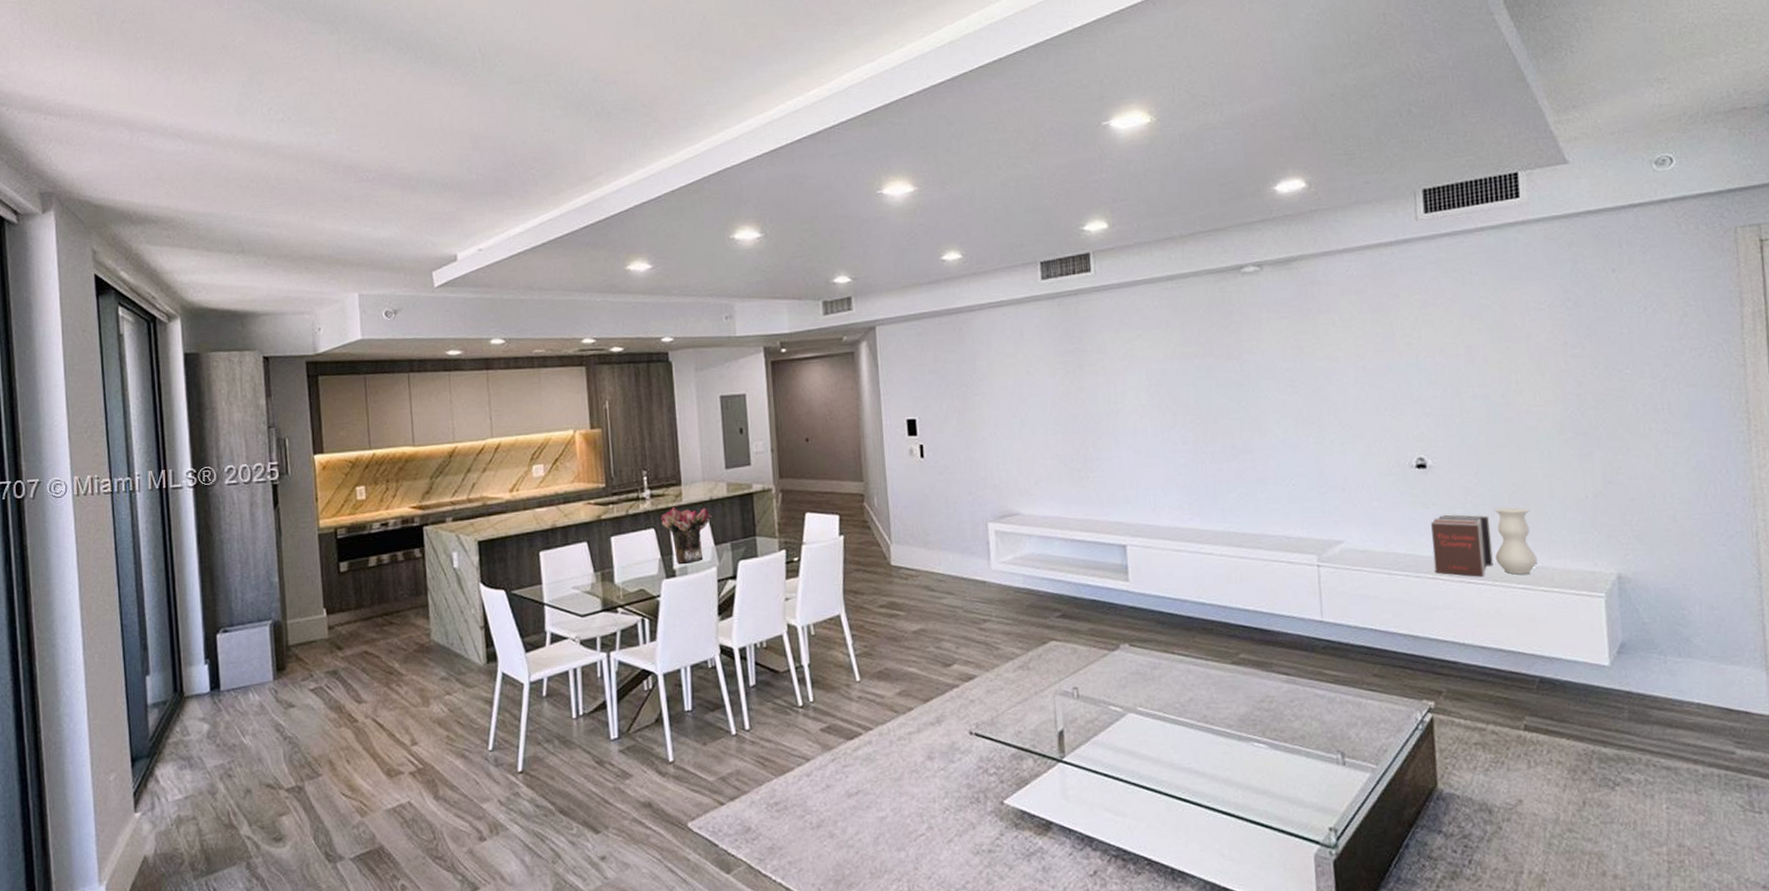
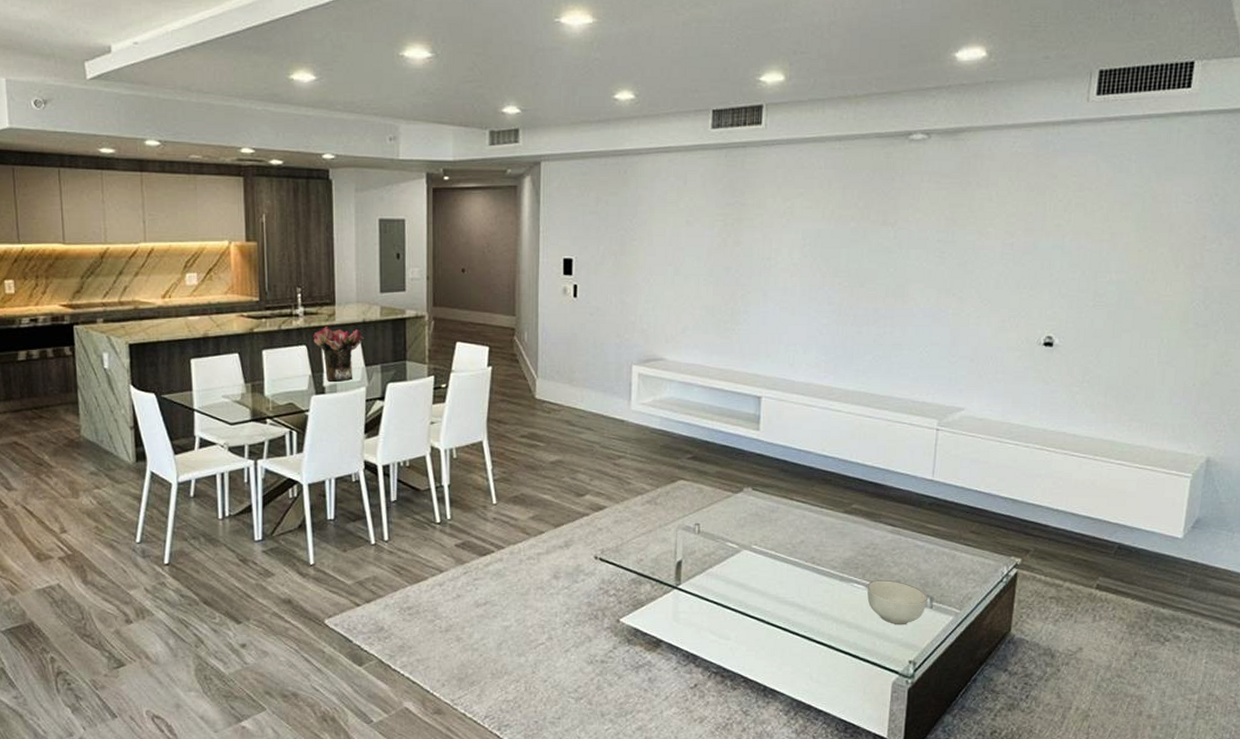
bowl: none [1269,736,1338,787] -> present [866,579,928,625]
books: present [1431,514,1494,577] -> none [1043,391,1102,451]
vase: present [1494,507,1537,575] -> none [1100,389,1140,451]

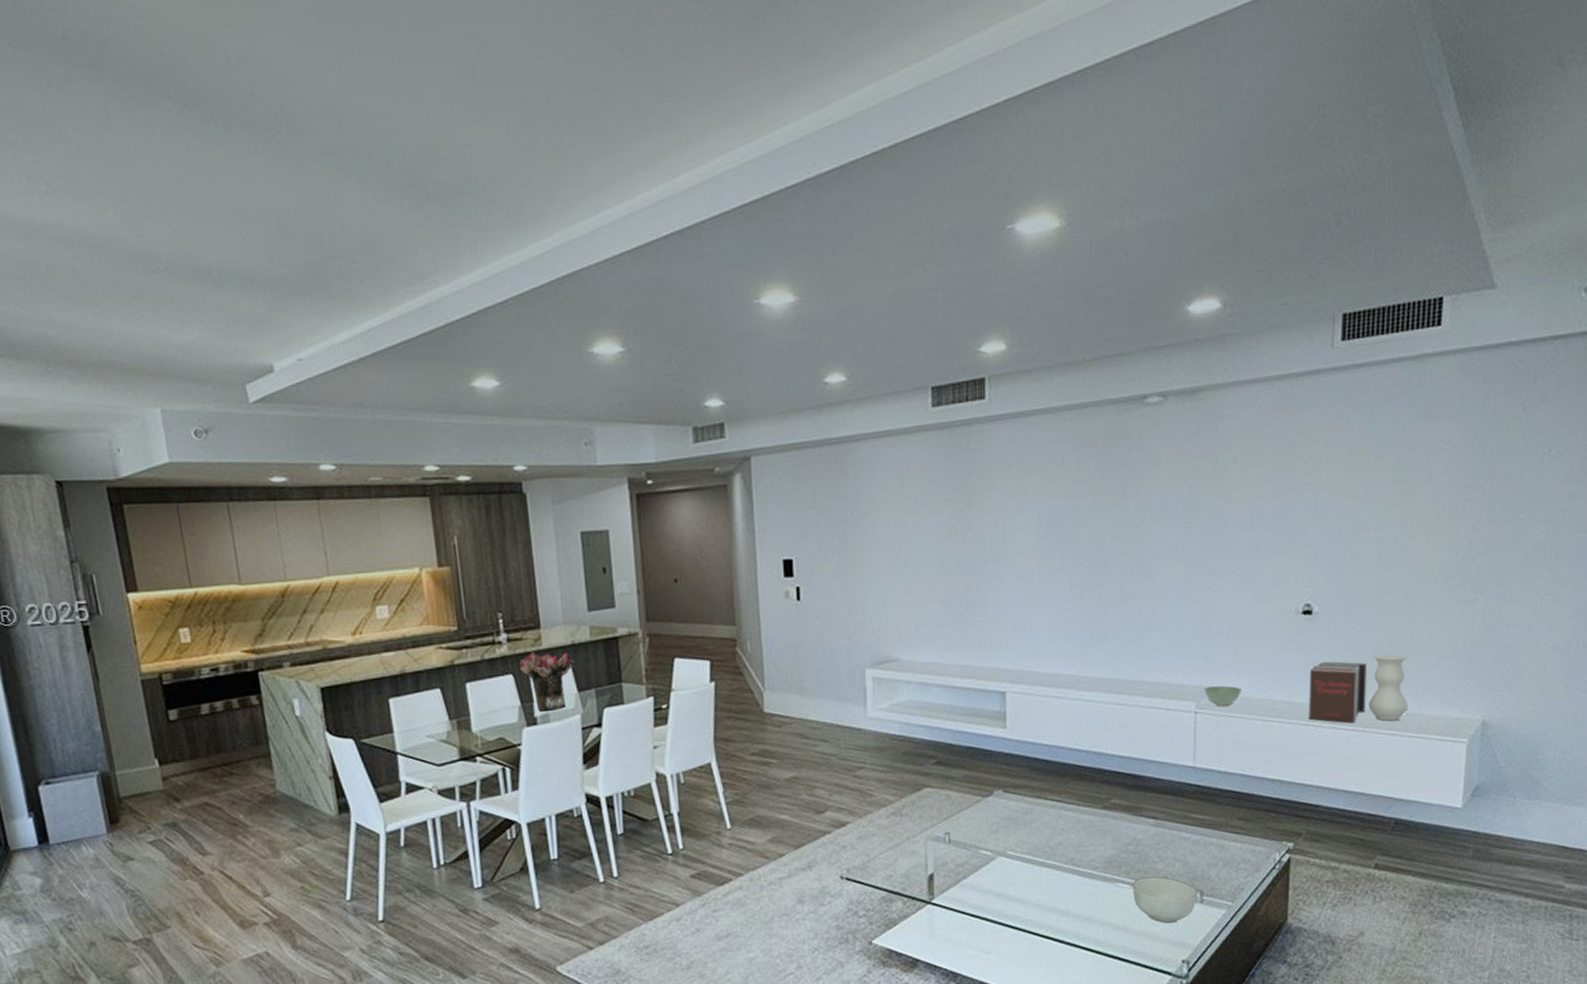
bowl: none [946,406,983,427] -> present [1204,685,1243,707]
books: none [1043,391,1102,451] -> present [1308,661,1368,723]
vase: none [1100,389,1140,451] -> present [1368,654,1408,721]

